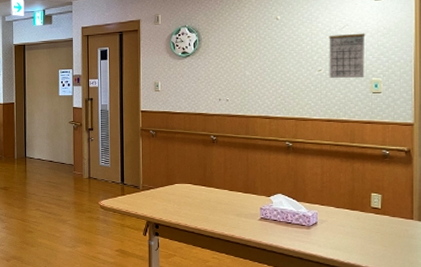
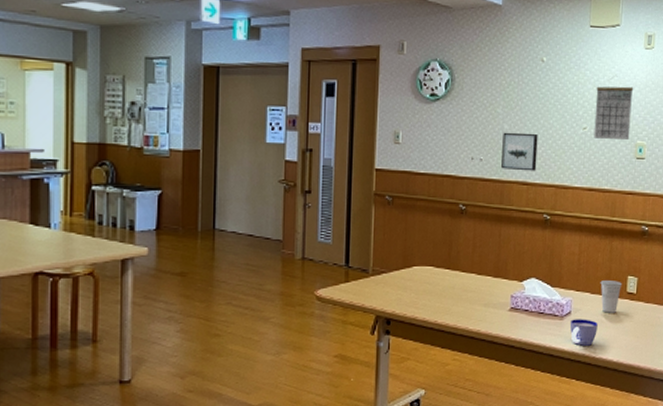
wall art: none [245,77,277,108] -> present [501,132,538,171]
cup: none [316,229,344,252] -> present [569,319,598,346]
cup: none [344,197,367,225] -> present [600,281,623,313]

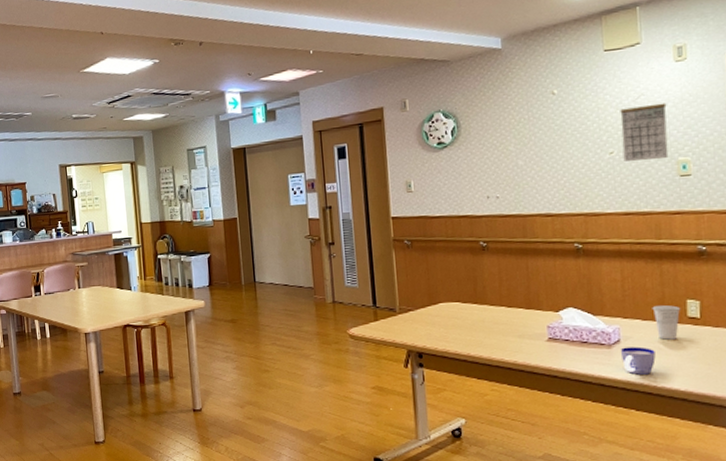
wall art: present [501,132,538,171] -> none [518,165,560,204]

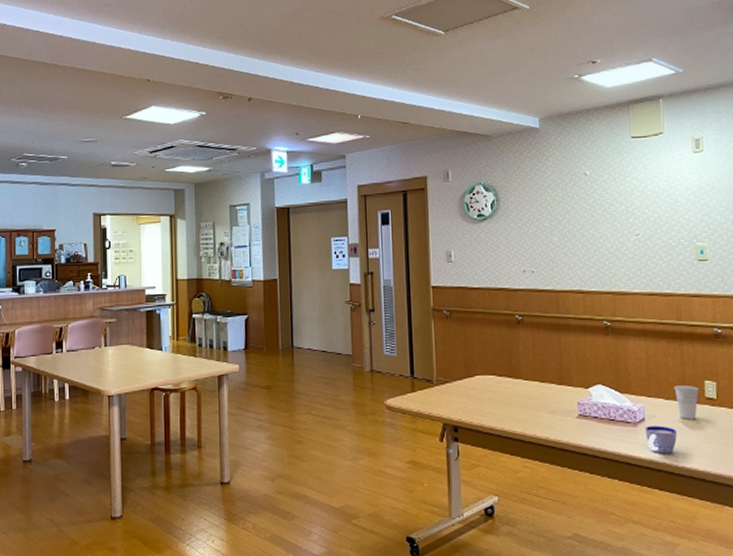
calendar: present [620,103,669,161] -> none [645,190,688,244]

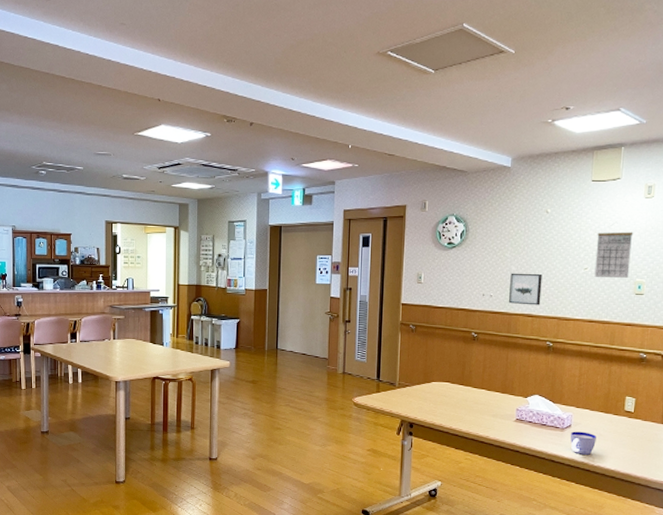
wall art: none [552,243,591,280] -> present [509,273,542,306]
calendar: none [645,190,688,244] -> present [594,231,634,279]
cup: present [673,385,700,420] -> none [599,400,621,428]

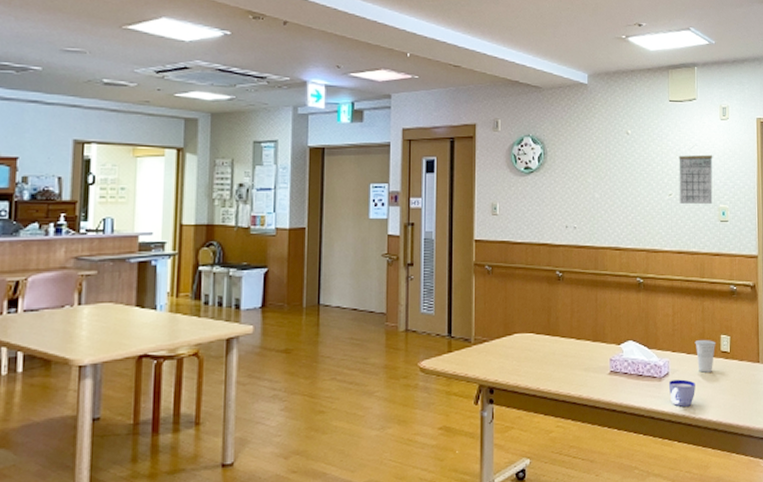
wall art: present [509,273,542,306] -> none [594,200,628,237]
cup: none [599,400,621,428] -> present [695,340,716,373]

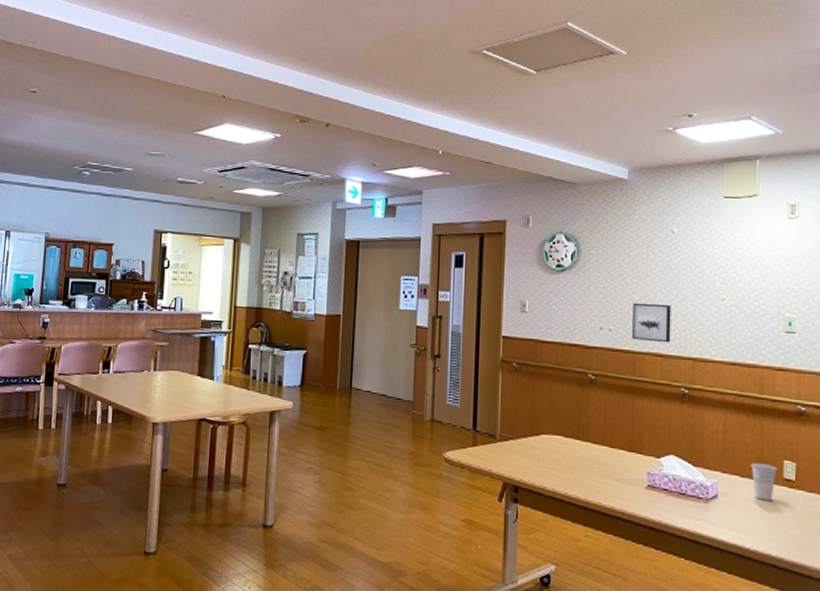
wall art: none [594,200,628,237] -> present [632,302,671,343]
cup: present [668,379,695,407] -> none [716,503,750,535]
calendar: present [679,154,713,205] -> none [734,257,778,314]

